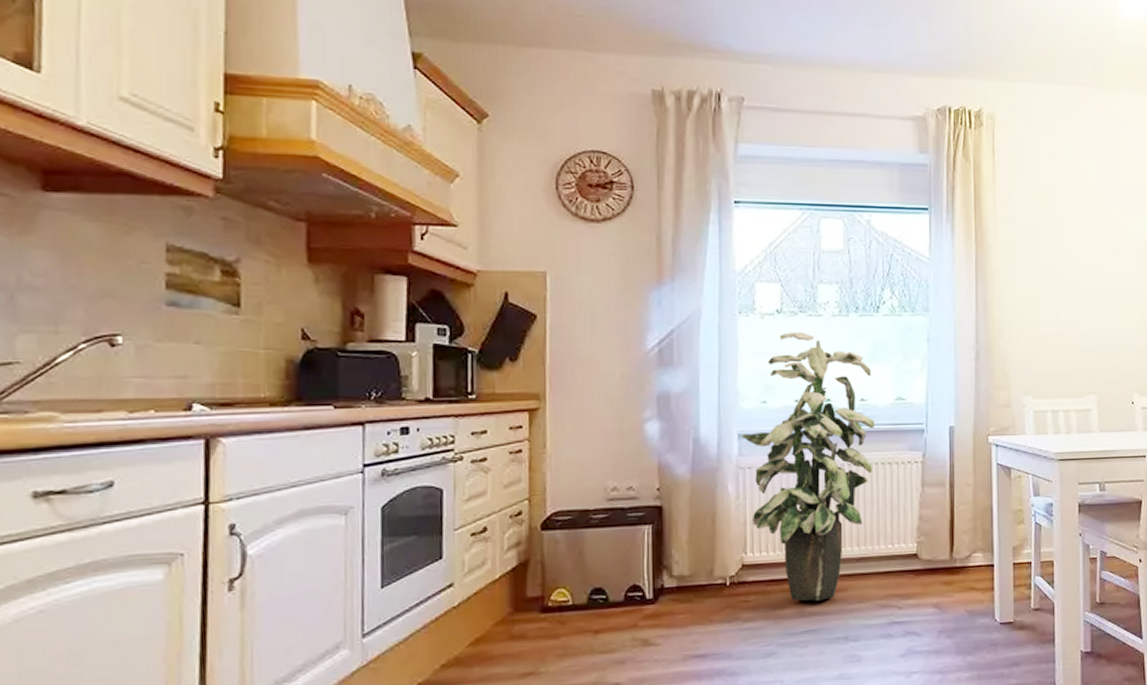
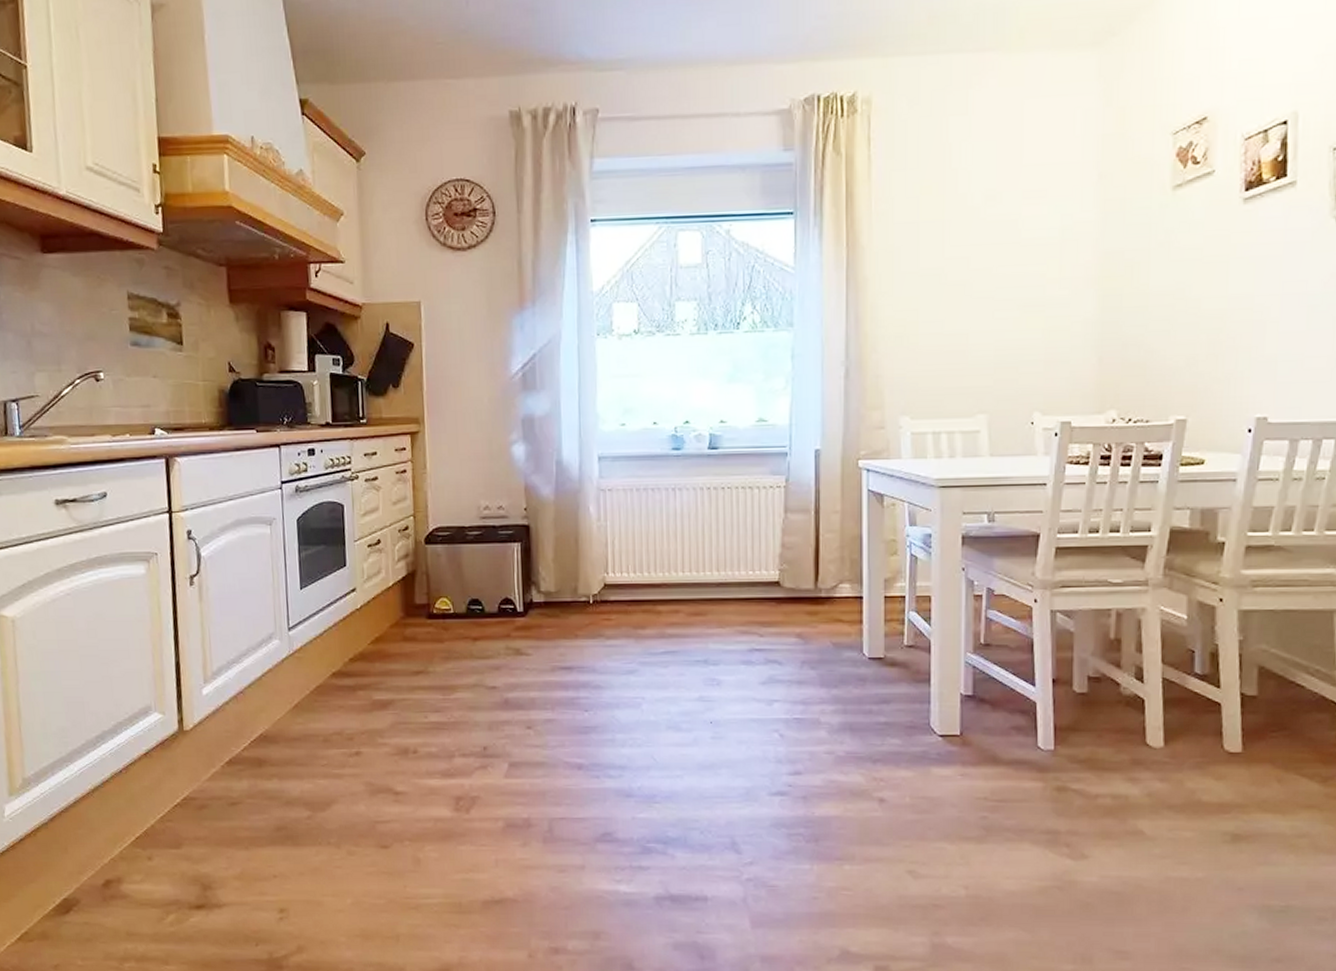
indoor plant: present [741,332,875,601] -> none [601,352,735,623]

